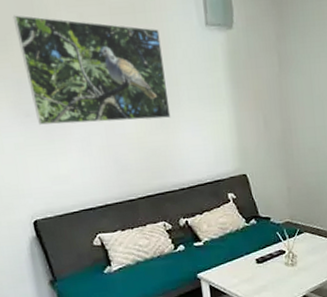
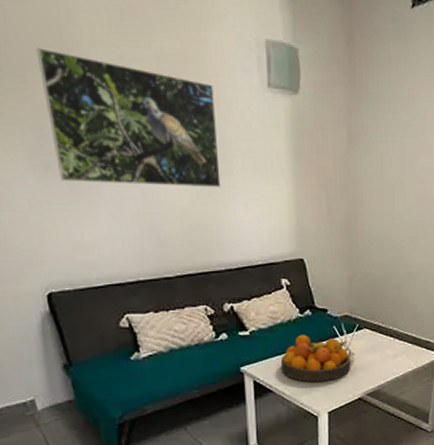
fruit bowl: none [232,241,295,284] -> present [280,334,351,382]

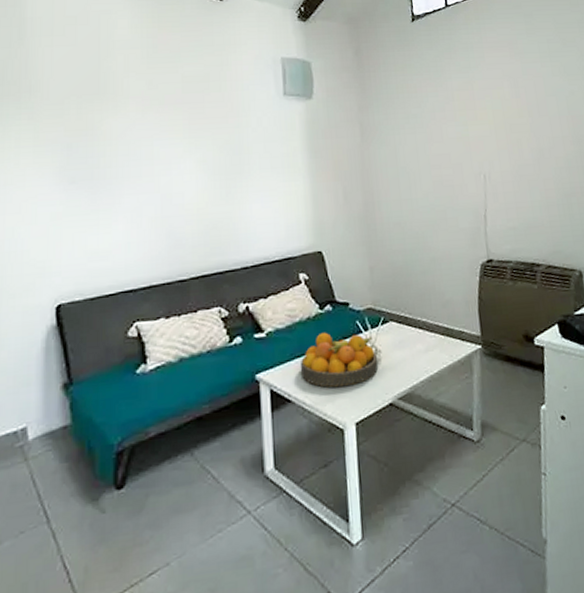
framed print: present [36,48,221,188] -> none [75,80,238,193]

